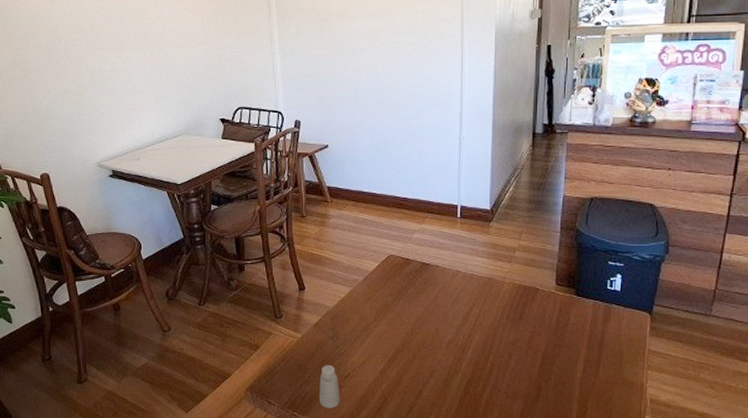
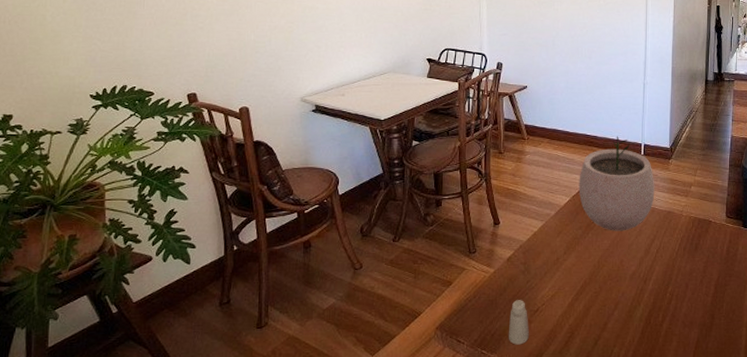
plant pot: none [388,197,474,298] -> present [578,136,655,231]

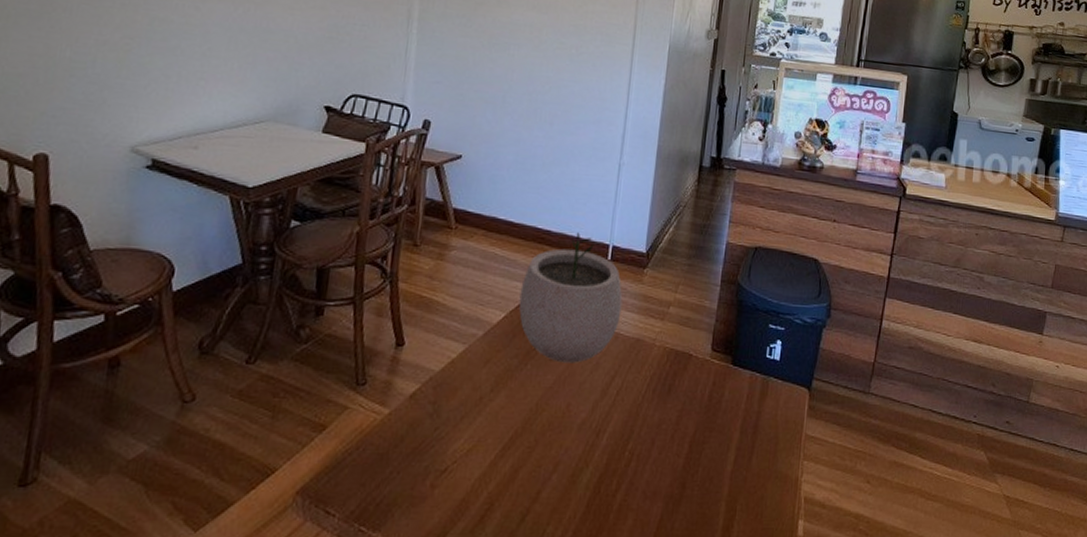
saltshaker: present [508,300,529,345] -> none [400,455,432,520]

